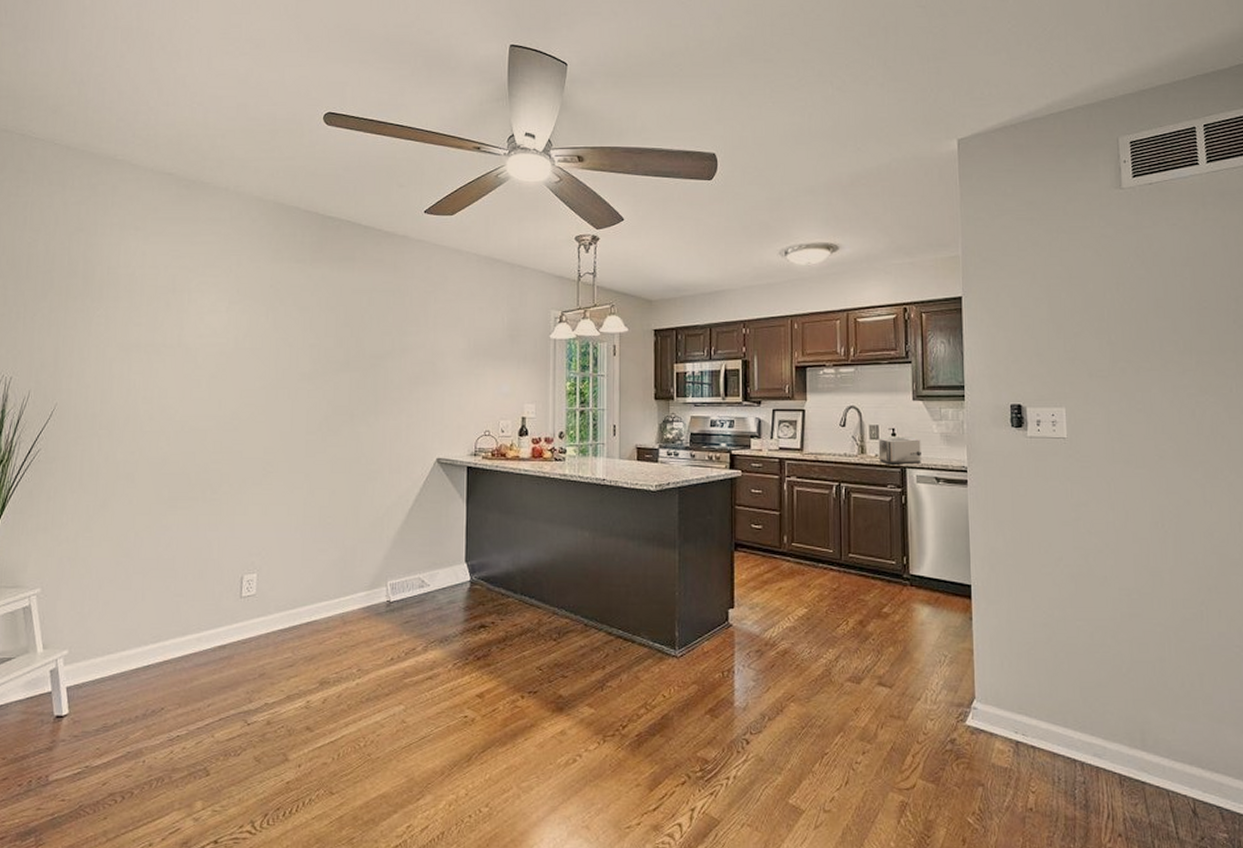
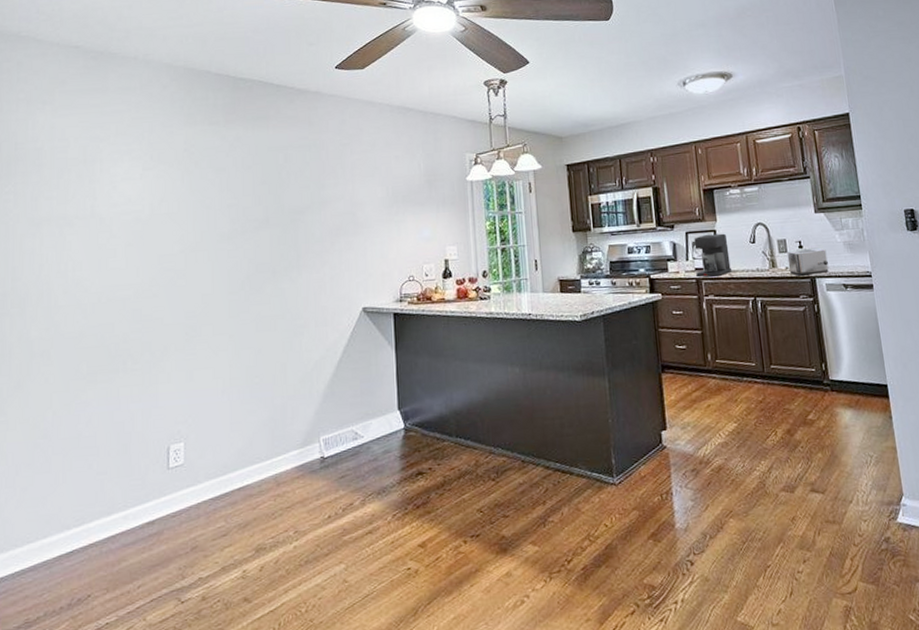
coffee maker: none [780,414,818,459] -> present [694,233,732,278]

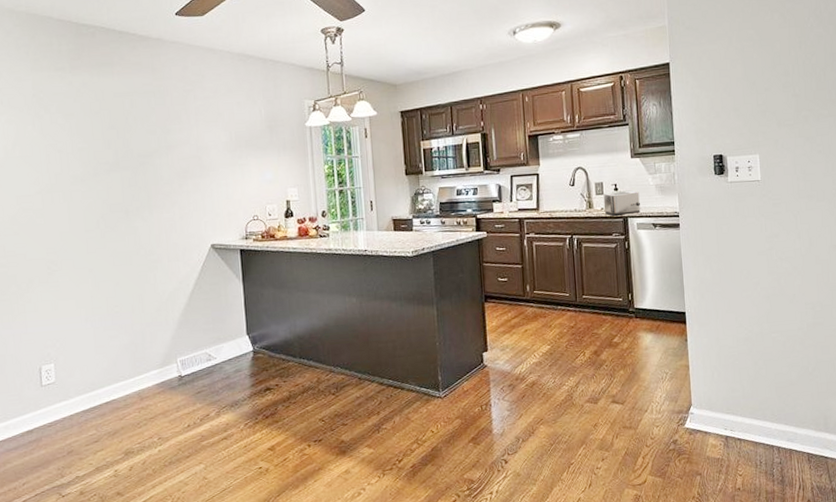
coffee maker: present [694,233,732,278] -> none [518,177,552,217]

